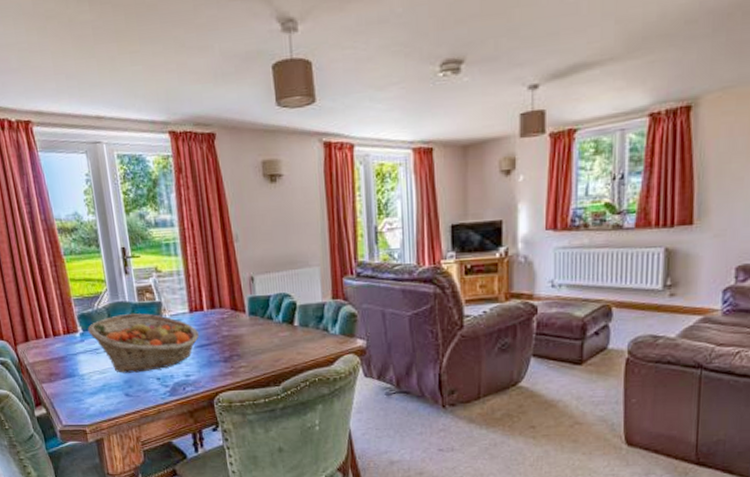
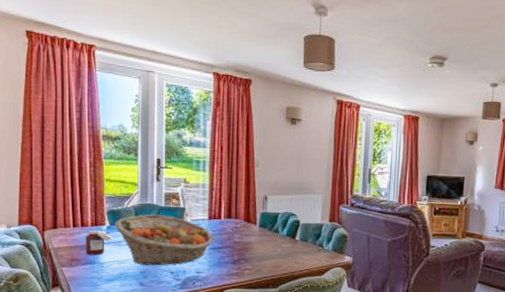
jar: none [59,338,89,368] -> present [85,230,113,256]

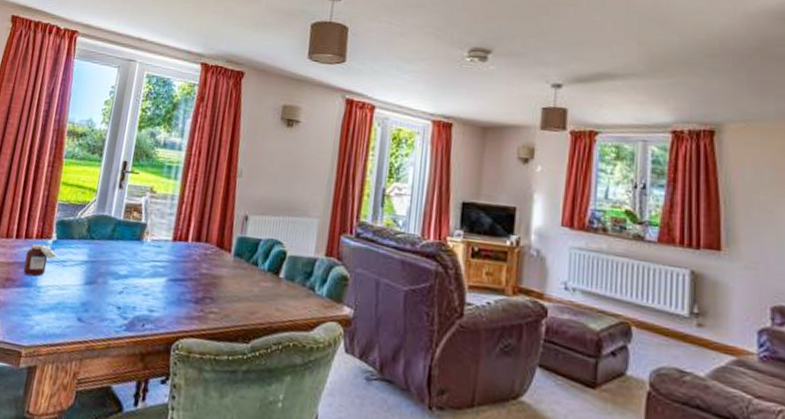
fruit basket: present [115,214,214,266] -> none [62,228,176,298]

